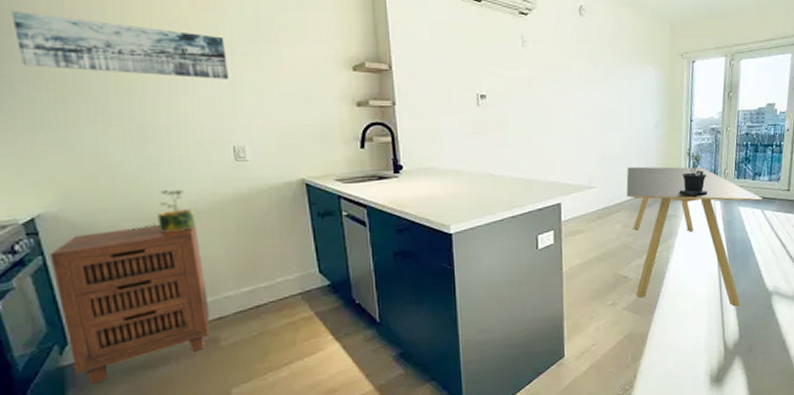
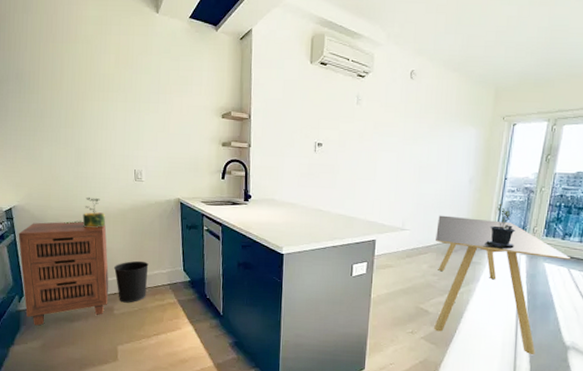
wall art: present [11,10,230,79] -> none [10,65,137,120]
wastebasket: none [213,267,268,329] -> present [113,260,149,303]

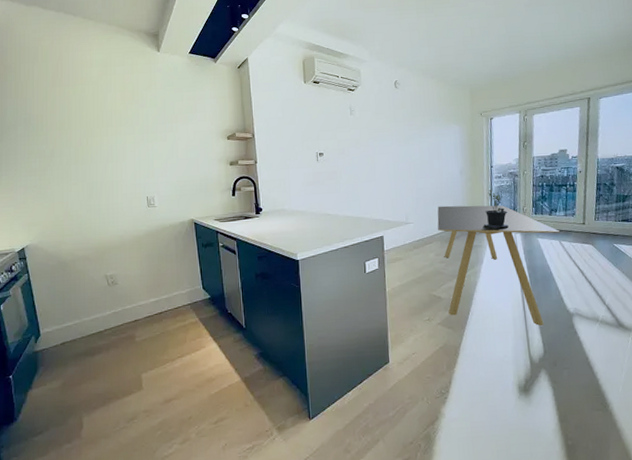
cabinet: present [18,221,109,326] -> none [32,252,129,365]
potted plant: present [64,197,106,228] -> none [79,227,122,259]
wastebasket: present [113,260,149,303] -> none [132,284,168,329]

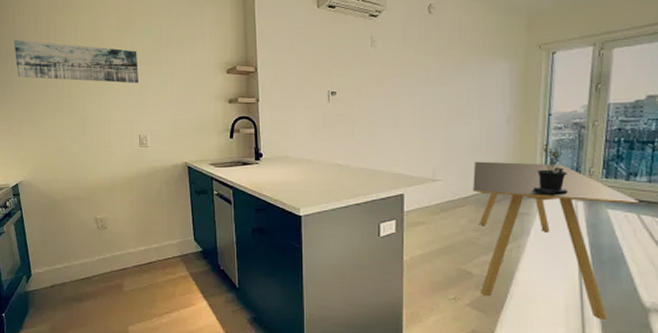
wall art: none [17,111,146,150] -> present [14,39,139,83]

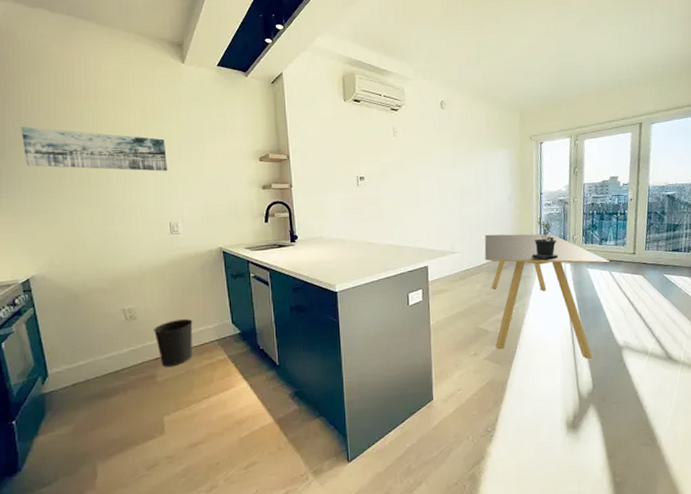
wastebasket: none [121,232,158,279] -> present [153,318,193,367]

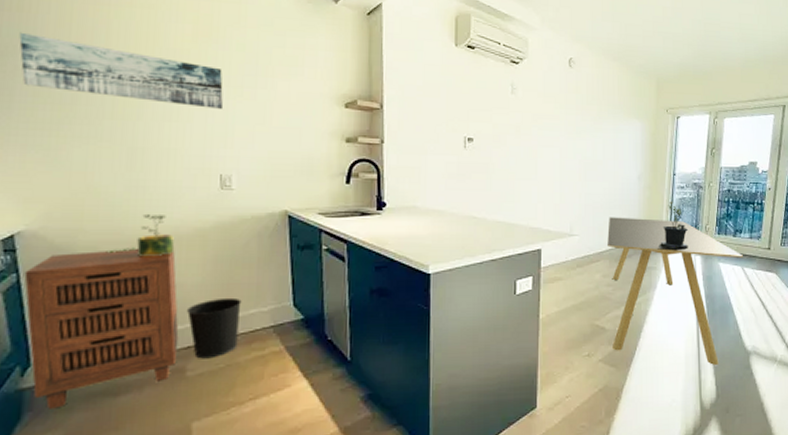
cabinet: none [38,283,149,408] -> present [24,248,179,409]
potted plant: none [93,256,141,291] -> present [106,213,175,257]

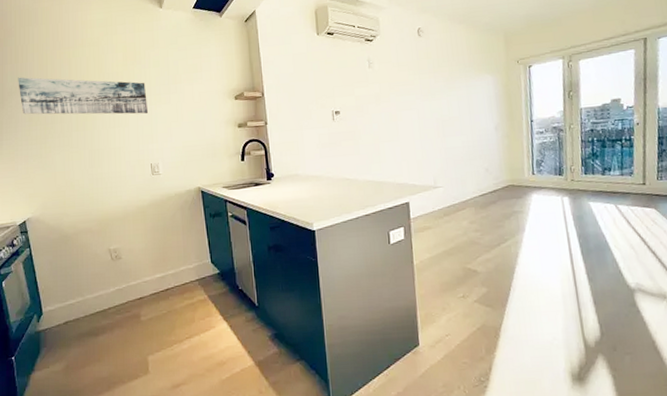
cabinet: present [24,248,179,409] -> none [34,224,134,346]
potted plant: present [106,213,175,257] -> none [82,198,125,231]
wastebasket: present [186,297,242,359] -> none [136,258,174,307]
dining table: present [607,217,743,365] -> none [470,165,615,303]
potted plant: present [660,201,688,250] -> none [524,146,554,192]

